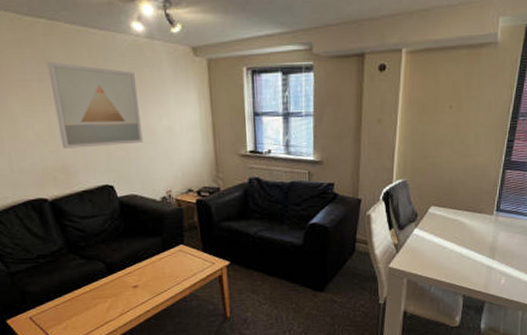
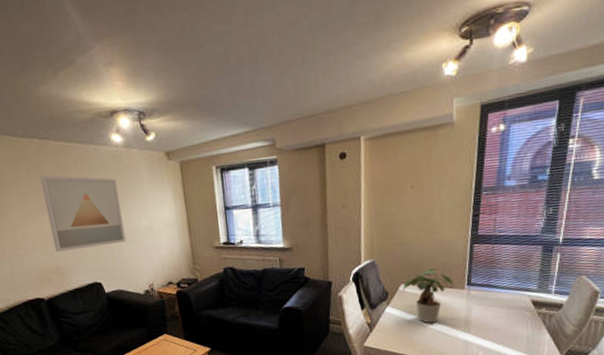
potted plant: none [432,191,483,247] -> present [403,268,453,323]

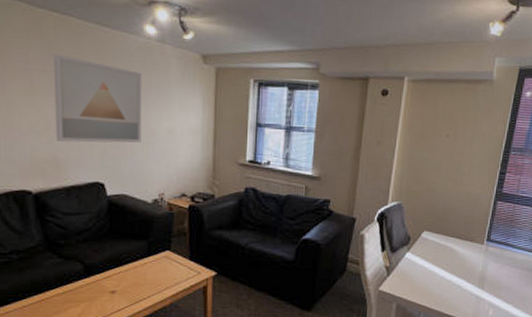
potted plant: present [403,268,453,323] -> none [425,219,474,275]

